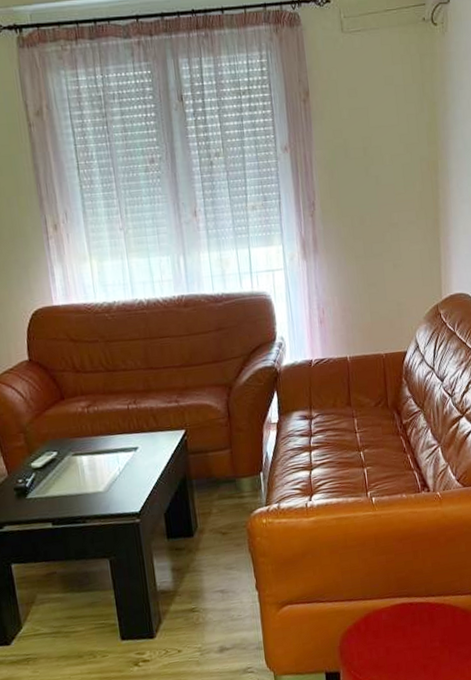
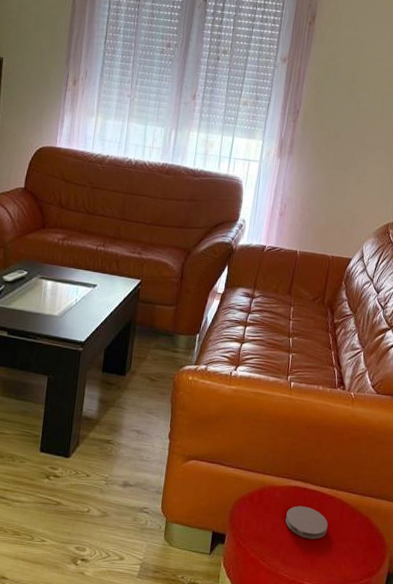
coaster: none [397,621,443,654] -> present [285,505,328,540]

